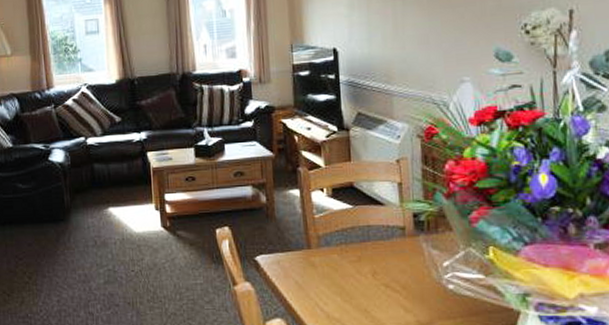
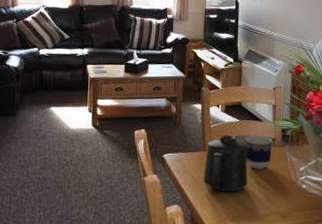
mug: none [311,226,372,299] -> present [203,135,249,192]
cup: none [362,223,401,268] -> present [244,135,272,169]

